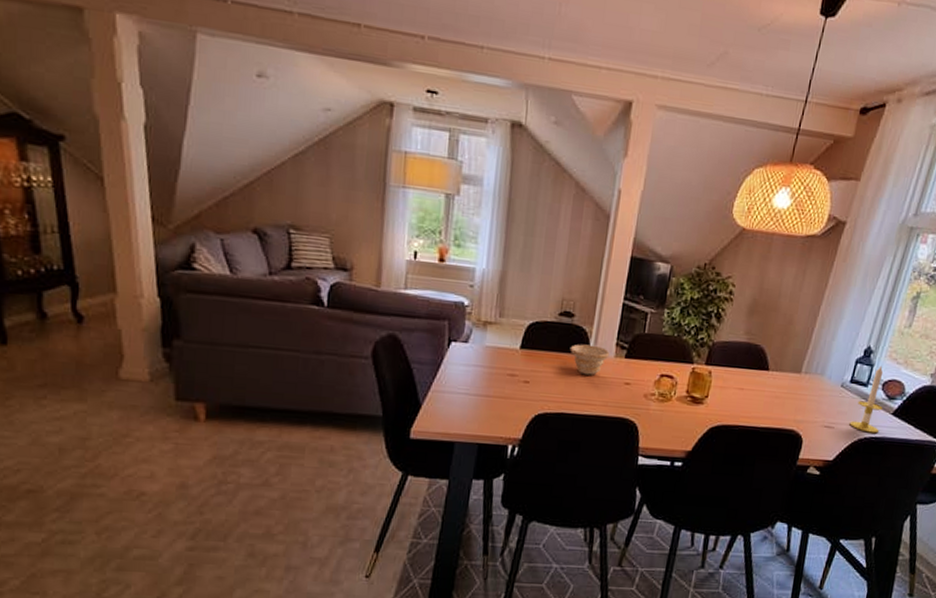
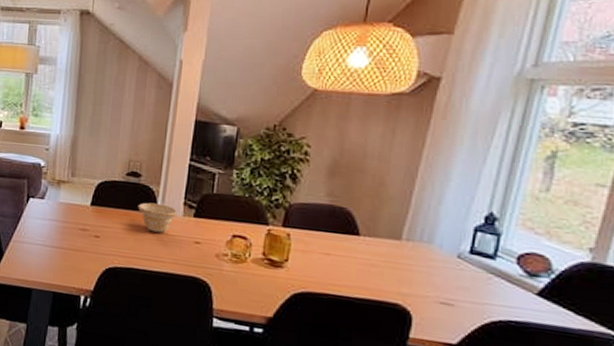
candle: present [849,365,884,433] -> none [475,235,522,317]

